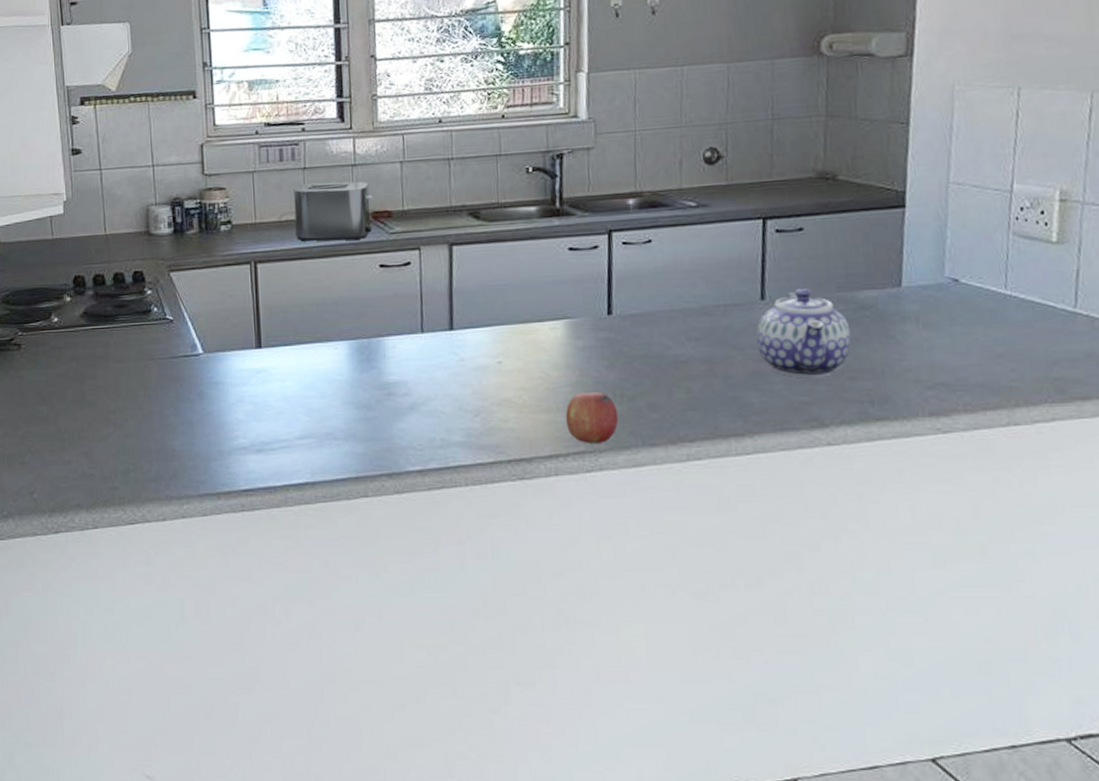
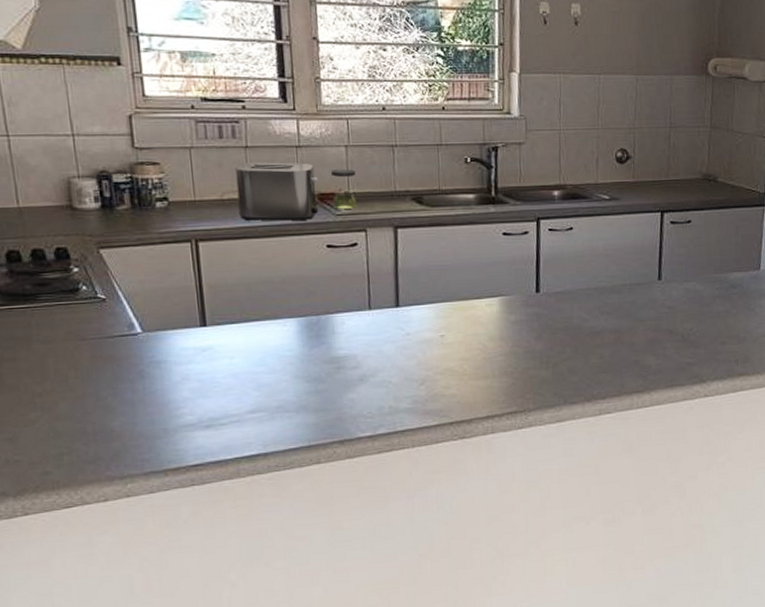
jar: none [386,185,411,227] -> present [331,169,357,209]
fruit: present [565,392,619,443] -> none [500,360,545,404]
teapot: present [756,287,852,378] -> none [654,270,724,343]

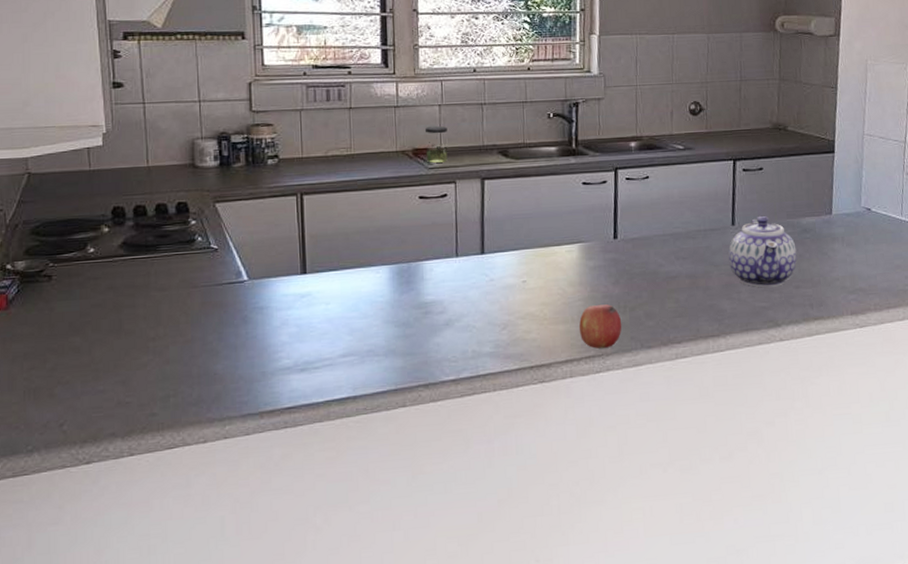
toaster: present [235,162,318,221] -> none [339,121,413,175]
fruit: none [500,360,545,404] -> present [578,304,622,349]
teapot: none [654,270,724,343] -> present [728,215,797,287]

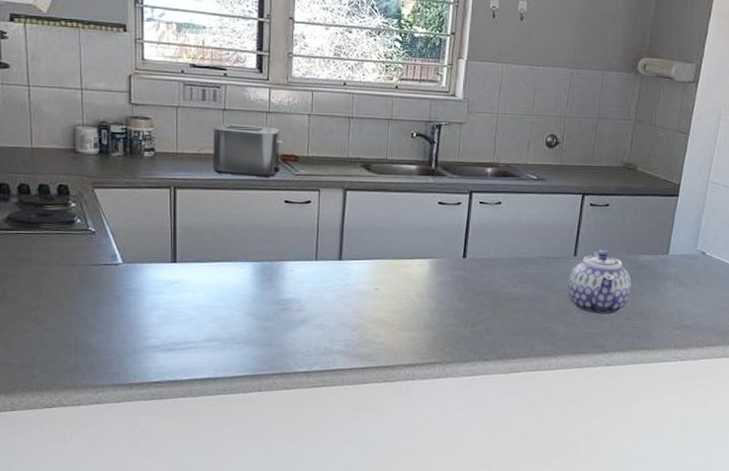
toaster: none [339,121,413,175] -> present [213,123,282,178]
jar: present [425,126,448,163] -> none [293,135,315,170]
fruit: present [578,304,622,349] -> none [423,317,463,356]

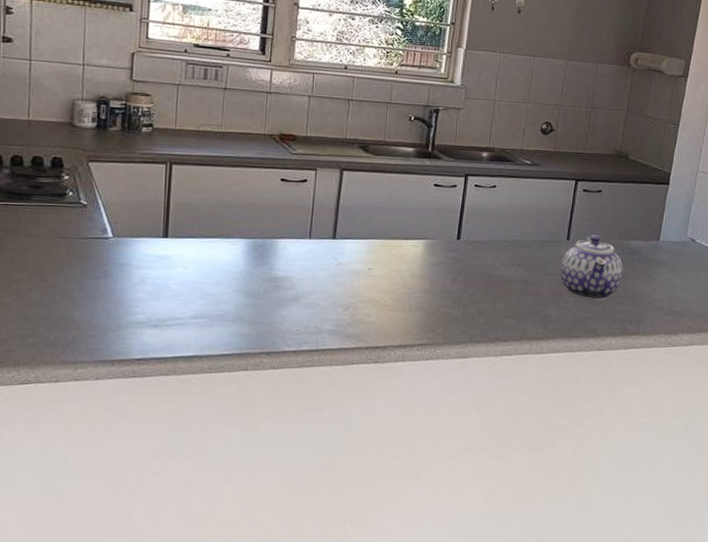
toaster: present [213,123,282,178] -> none [210,102,282,156]

